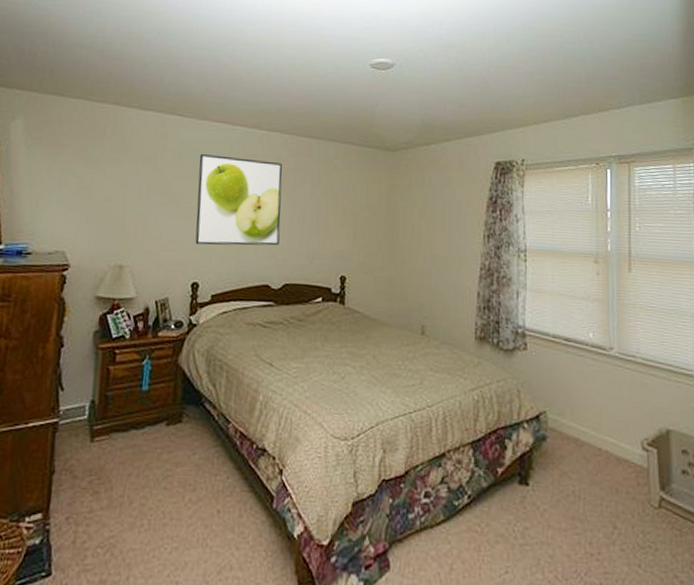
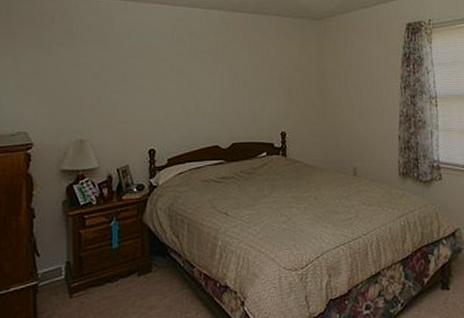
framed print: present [195,154,282,246] -> none [145,34,225,116]

